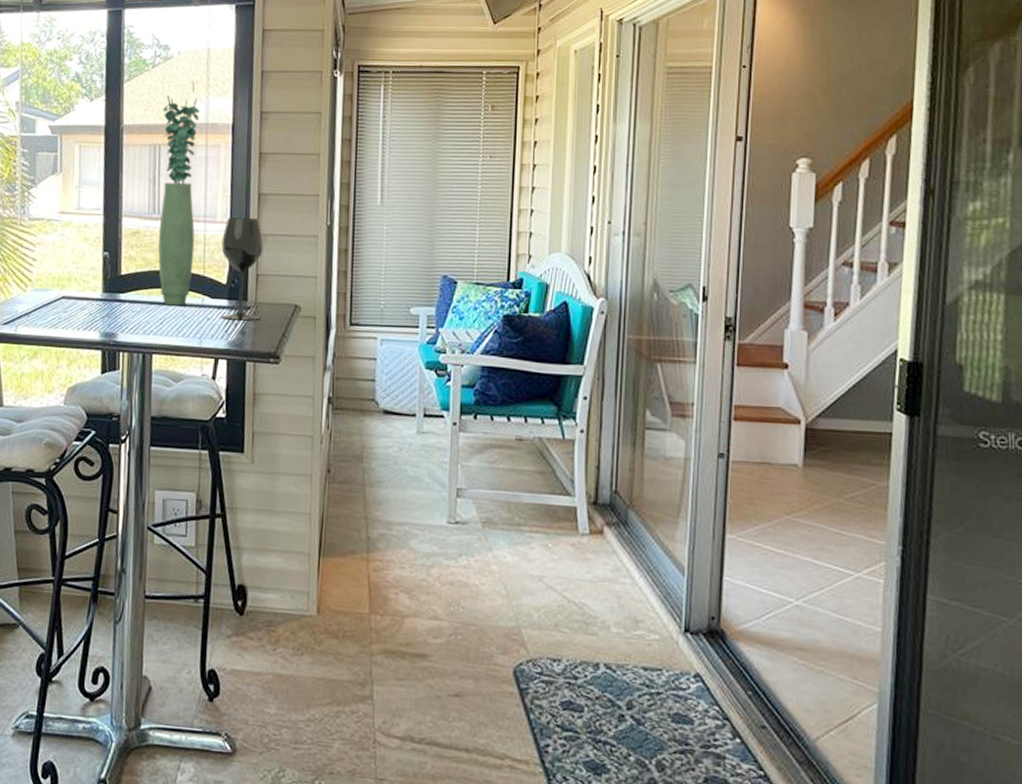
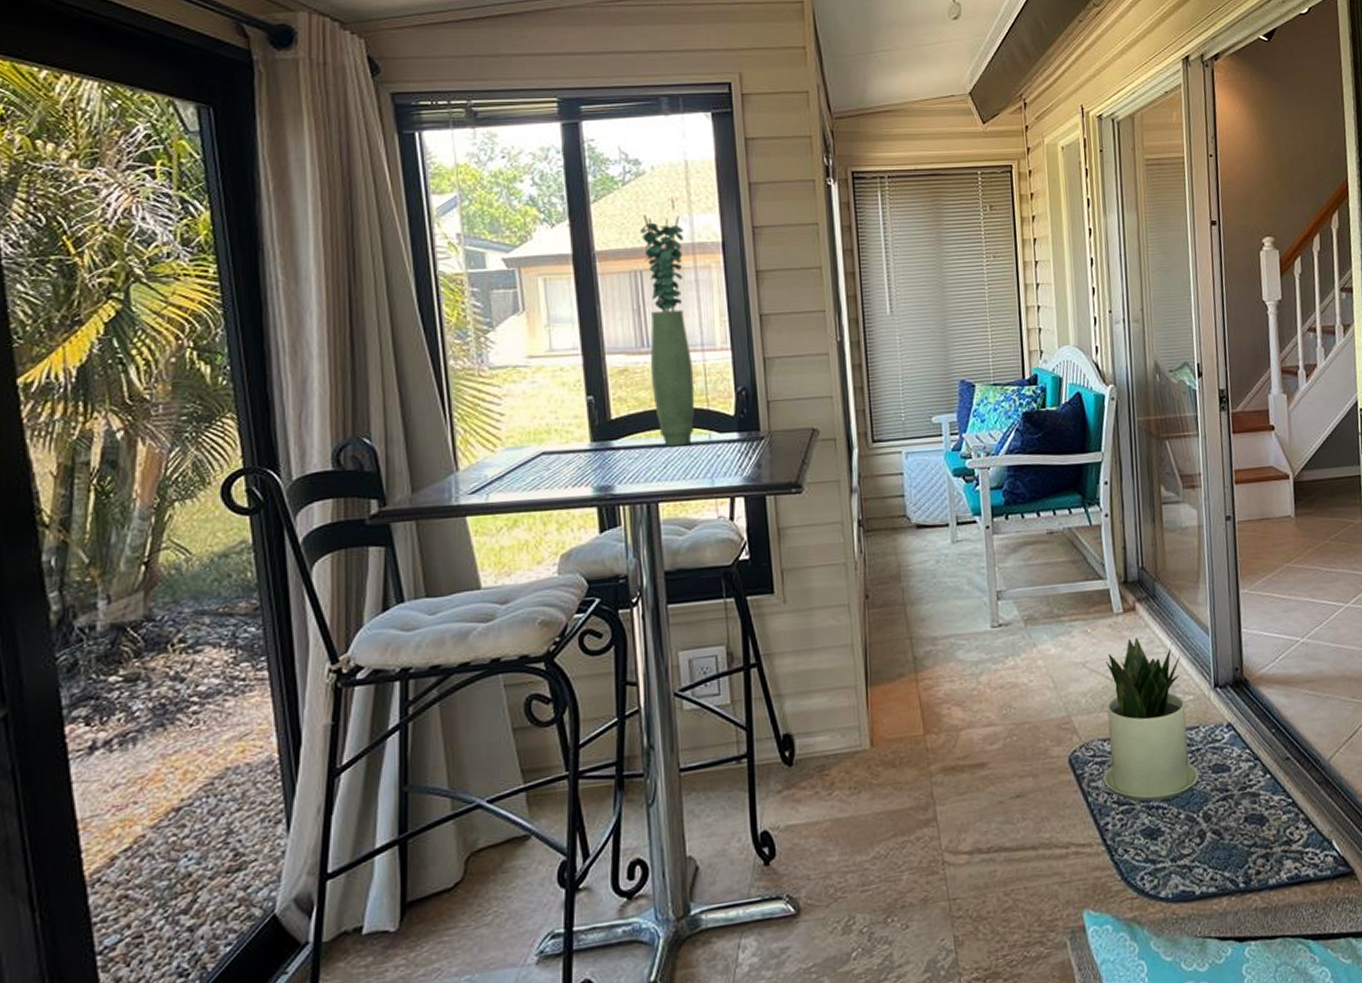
wineglass: present [220,217,264,321] -> none [724,341,777,454]
planter: none [549,562,656,738] -> present [1103,637,1199,802]

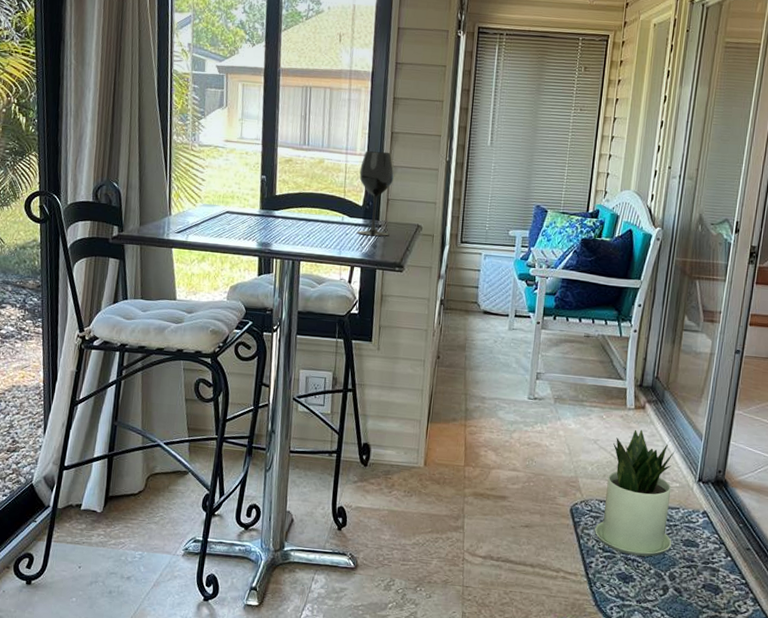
vase: present [640,214,695,447] -> none [307,43,345,223]
wineglass: none [724,341,777,454] -> present [356,151,395,237]

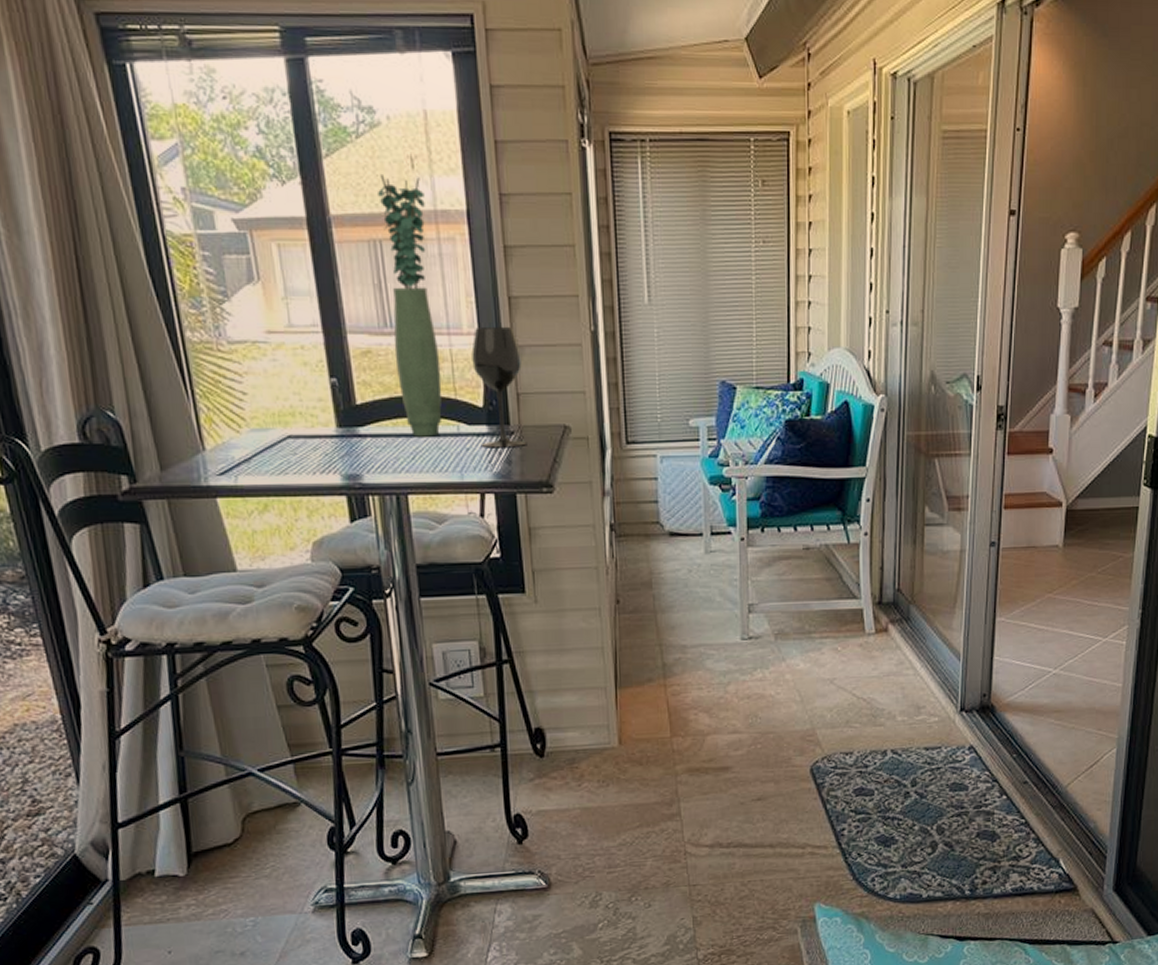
vase: none [307,43,345,223] -> present [378,173,442,437]
planter: present [595,429,676,557] -> none [843,658,936,813]

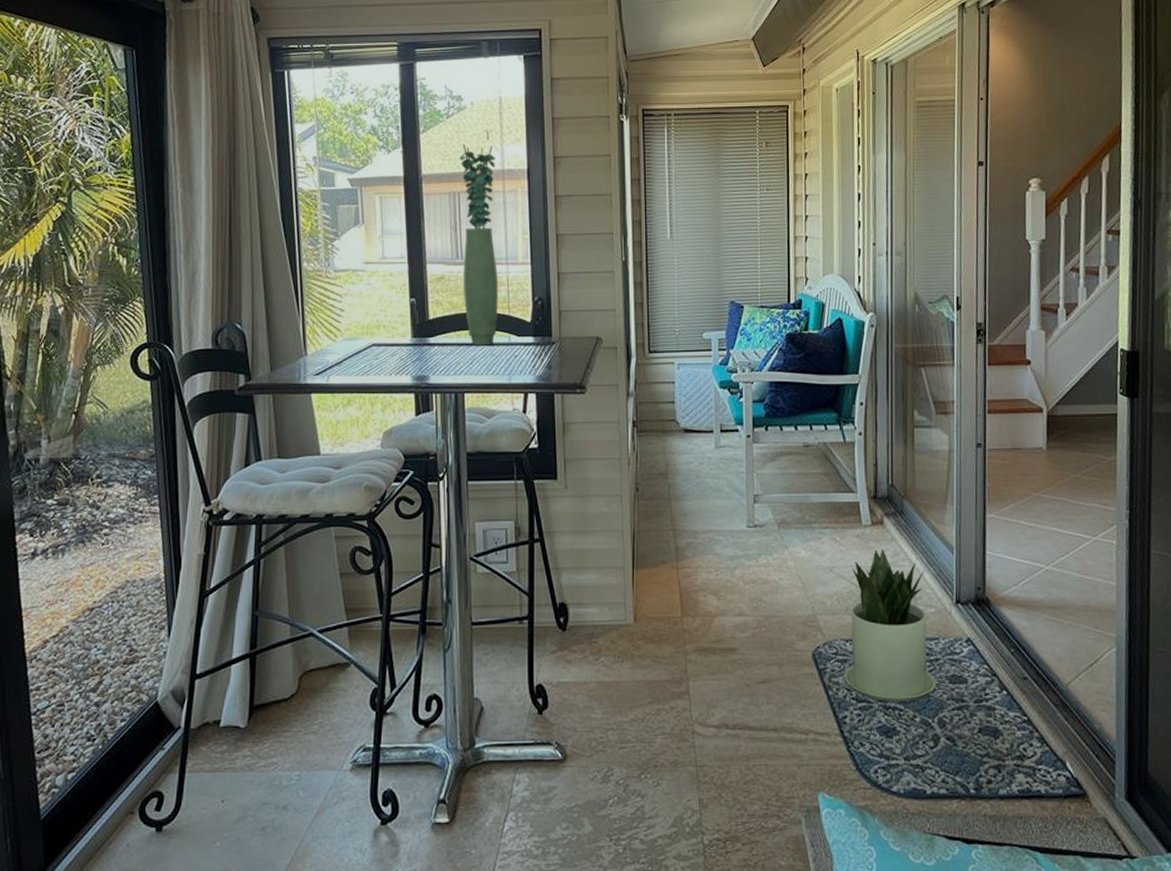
wineglass: present [471,326,527,448] -> none [524,257,566,356]
planter: none [843,658,936,813] -> present [844,549,936,702]

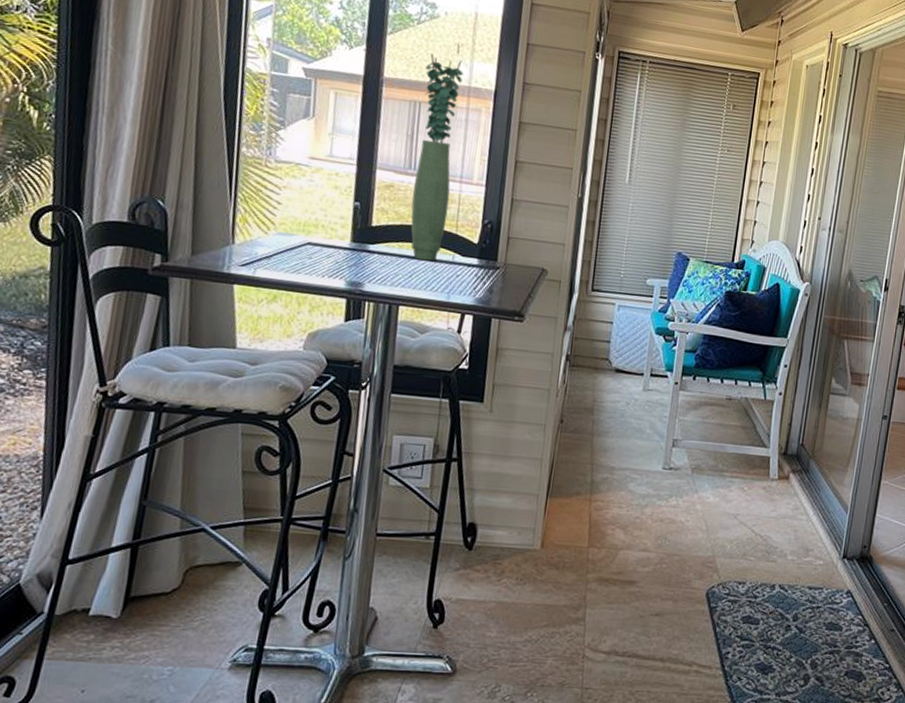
planter: present [844,549,936,702] -> none [732,502,821,643]

